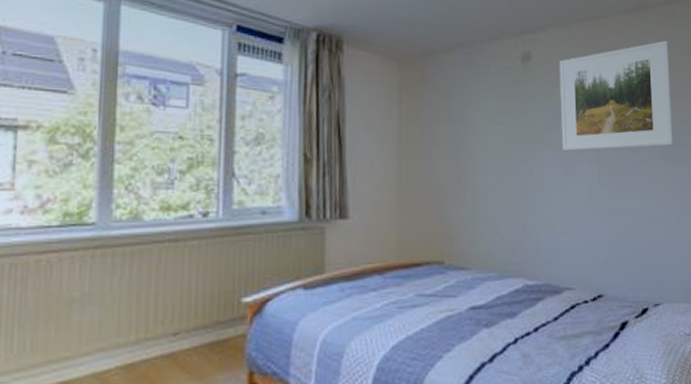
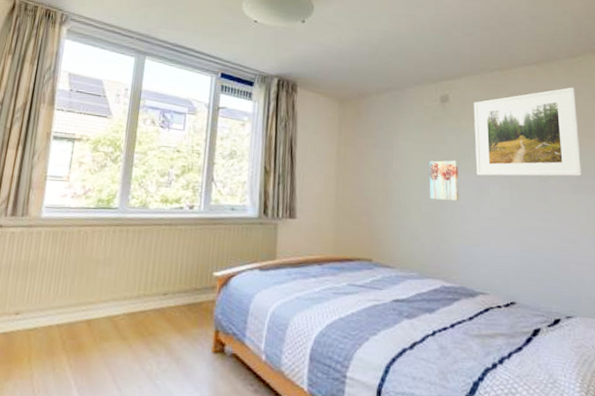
wall art: none [509,133,543,183] -> present [429,160,459,201]

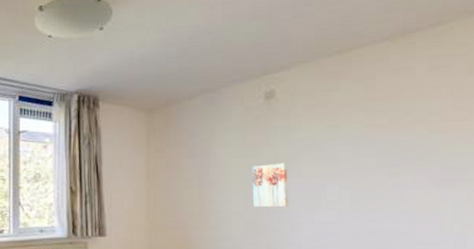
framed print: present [473,87,583,177] -> none [305,61,449,177]

